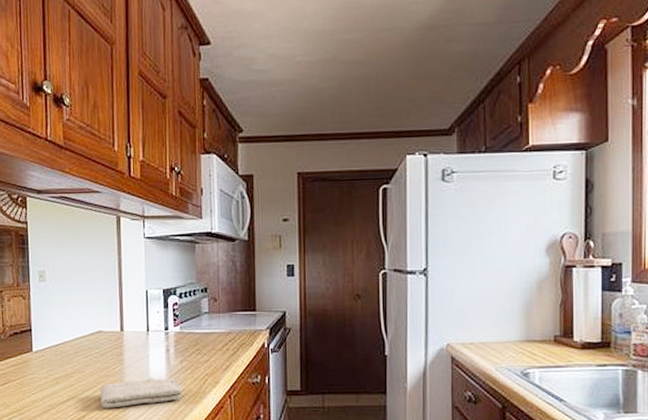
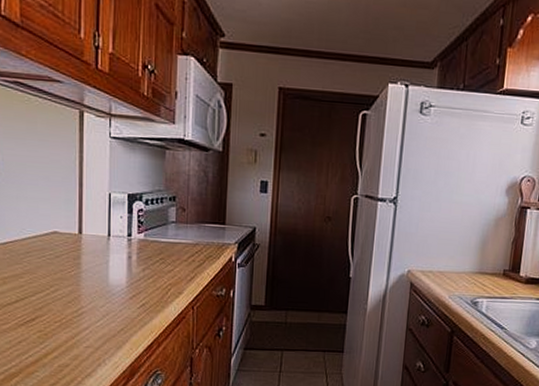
washcloth: present [100,378,183,408] -> none [53,284,144,313]

